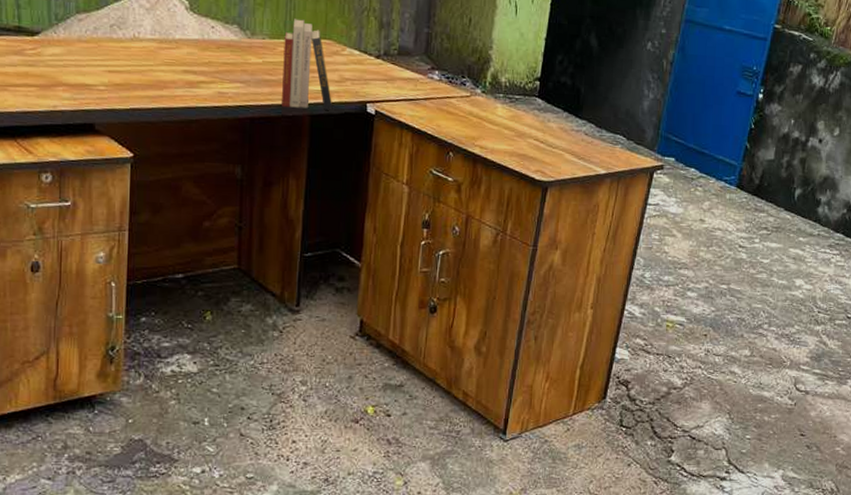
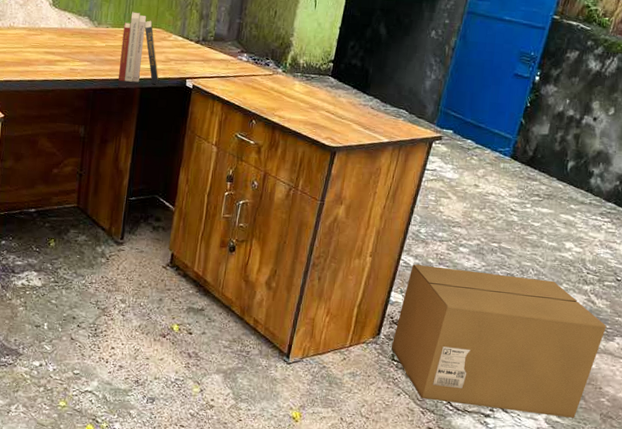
box: none [618,314,839,472] -> present [391,264,606,418]

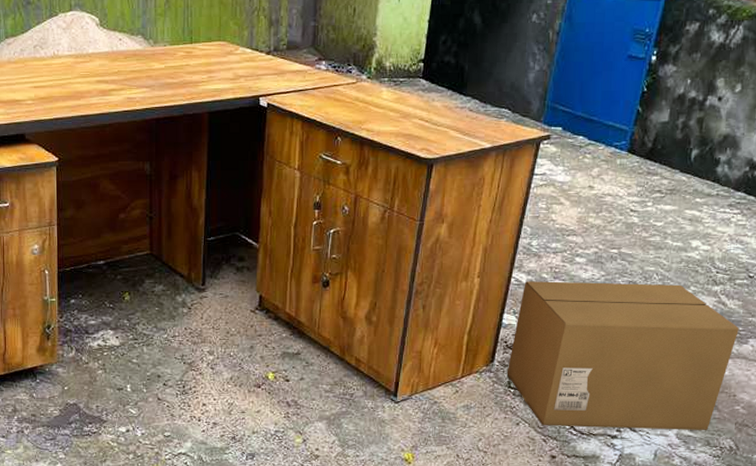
books: present [118,12,159,84] -> none [183,24,229,107]

